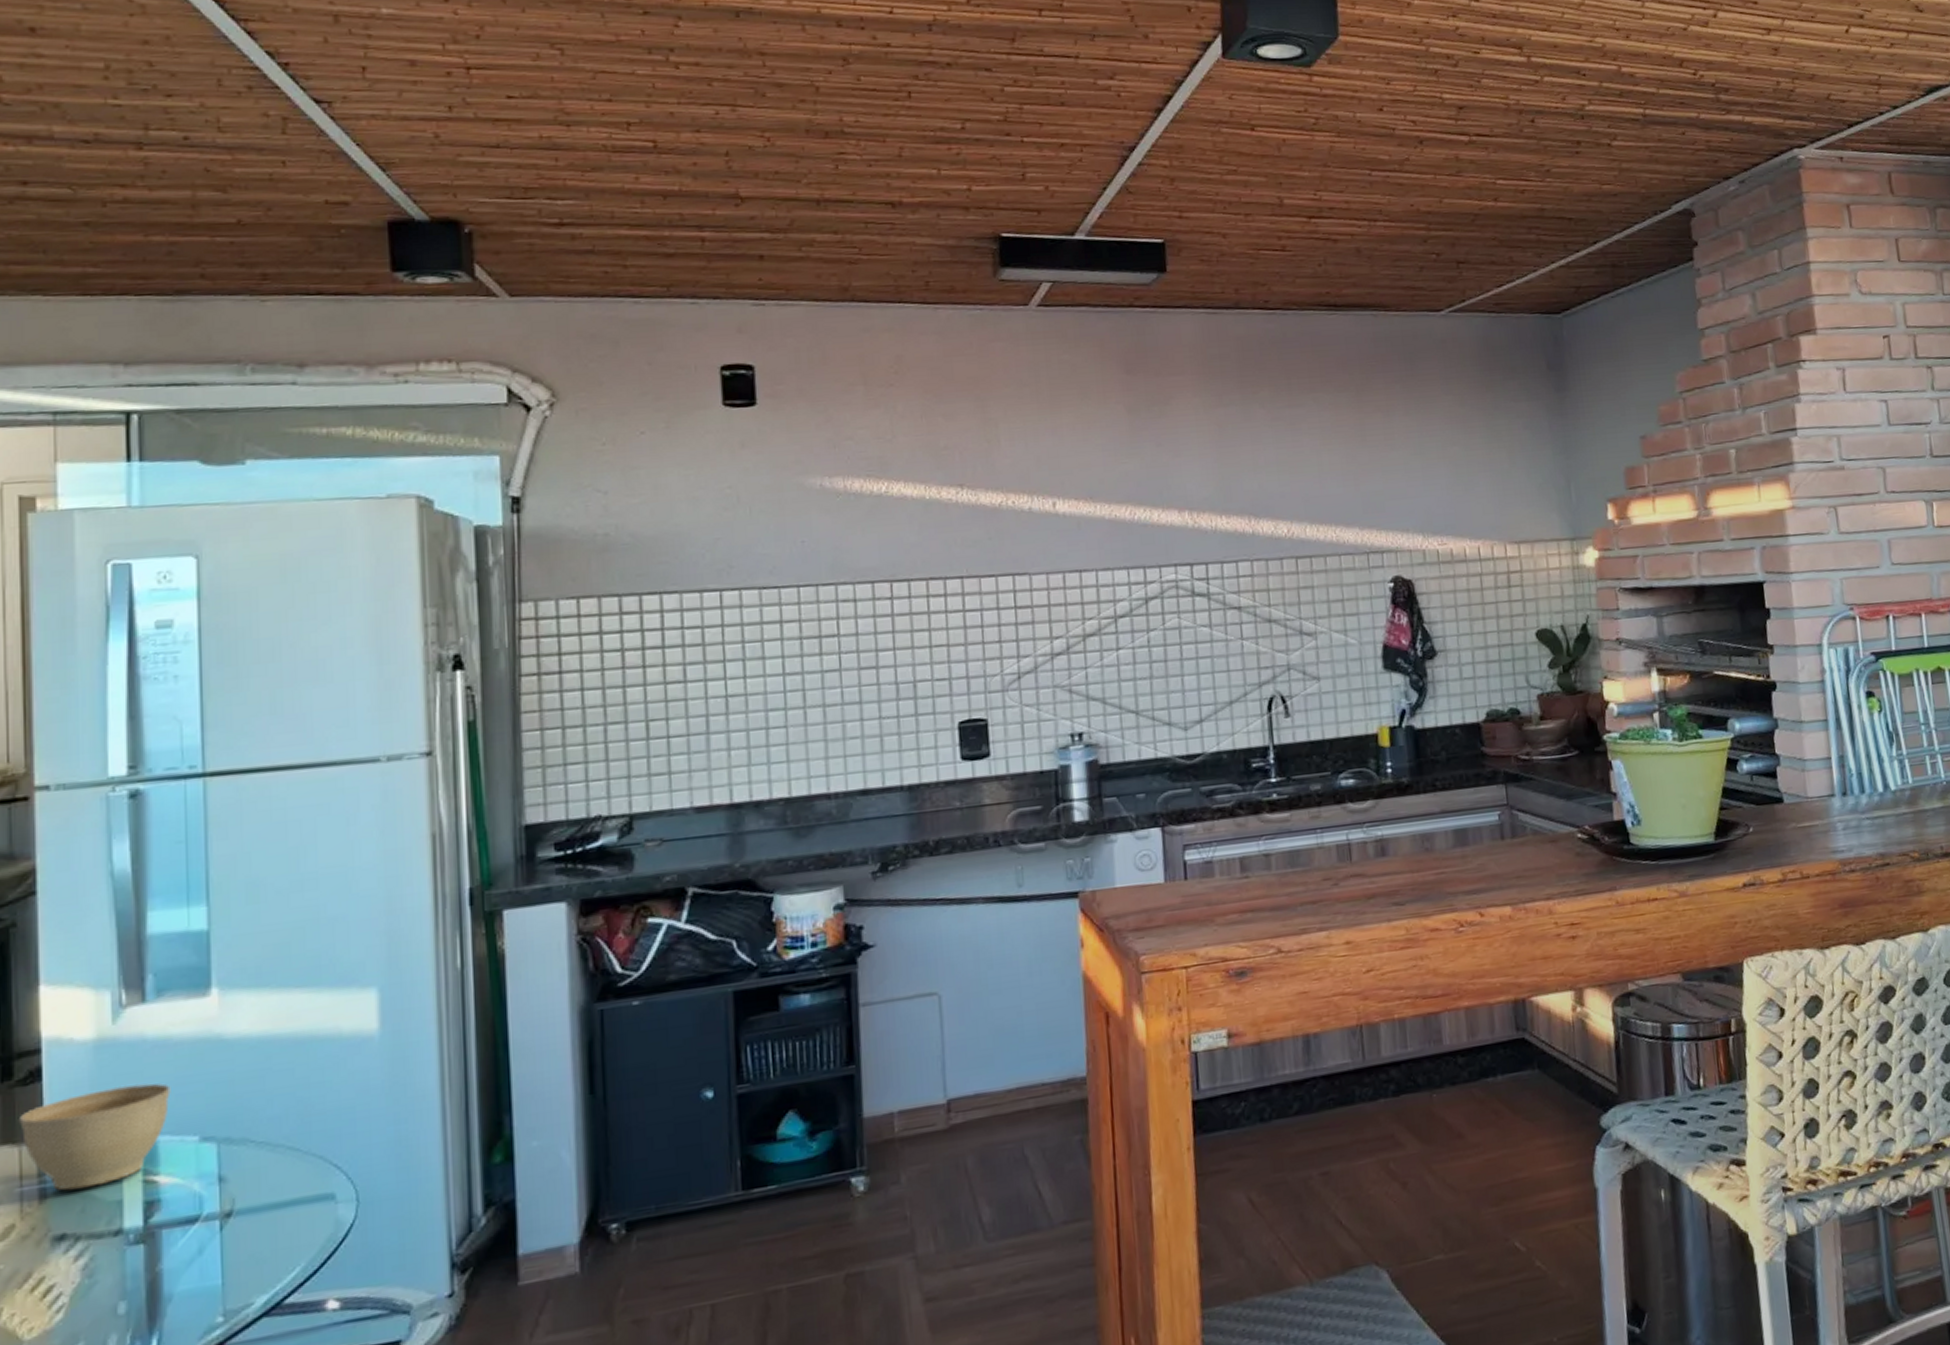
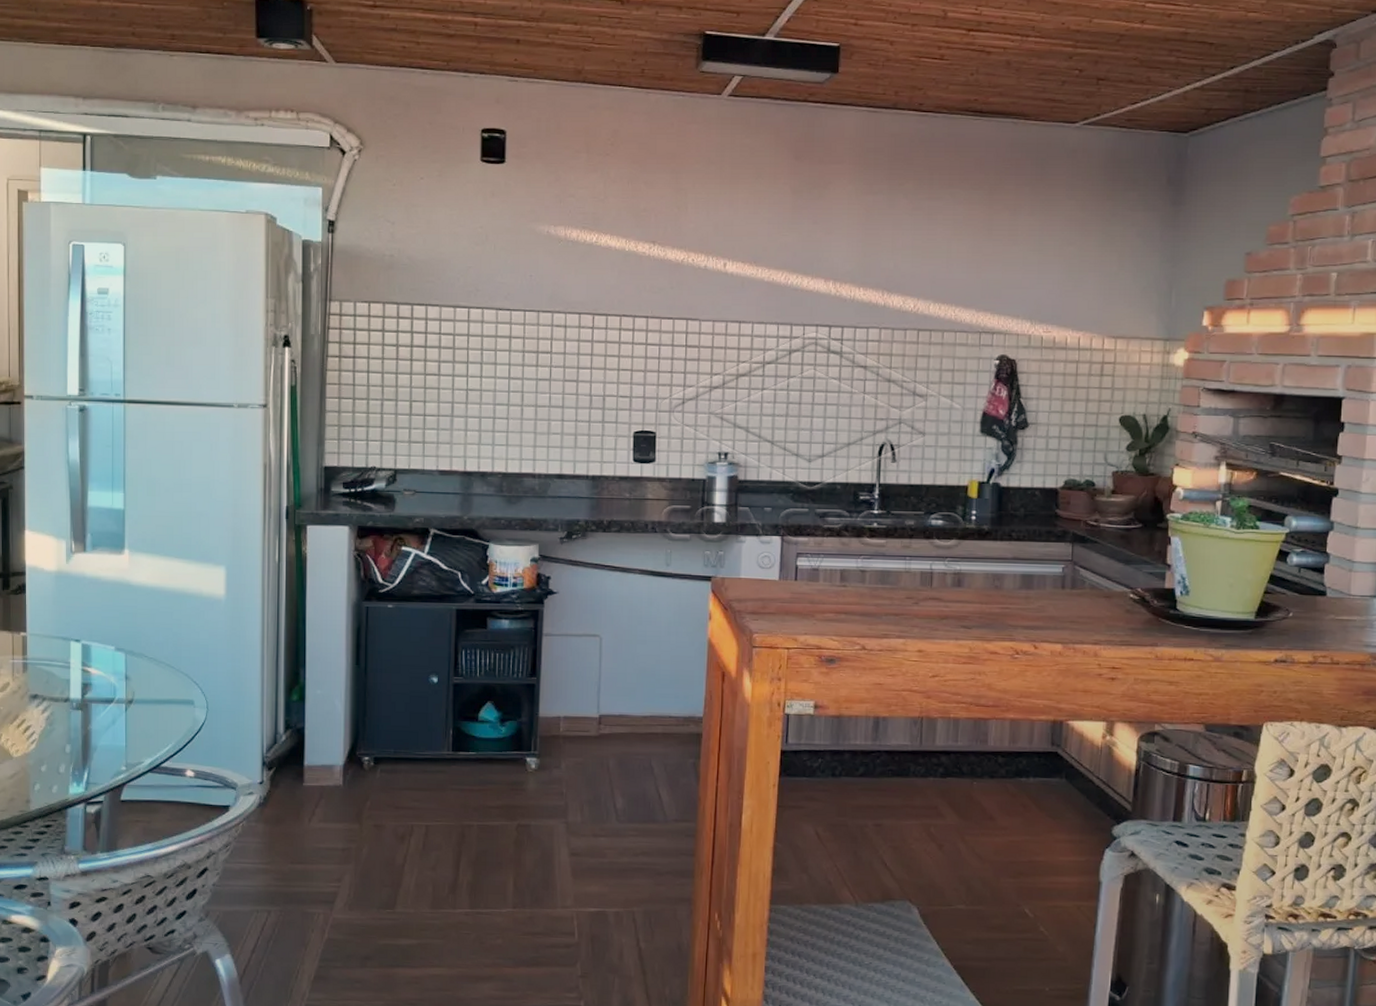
planter bowl: present [20,1083,171,1191] -> none [13,605,99,668]

